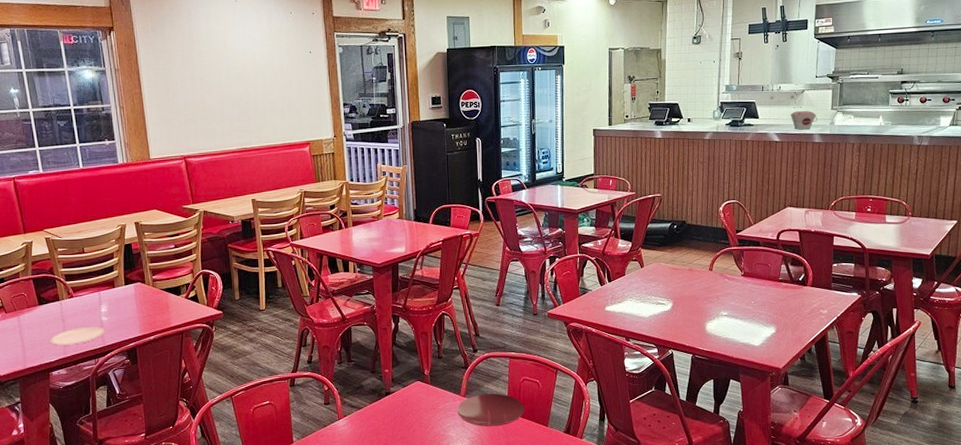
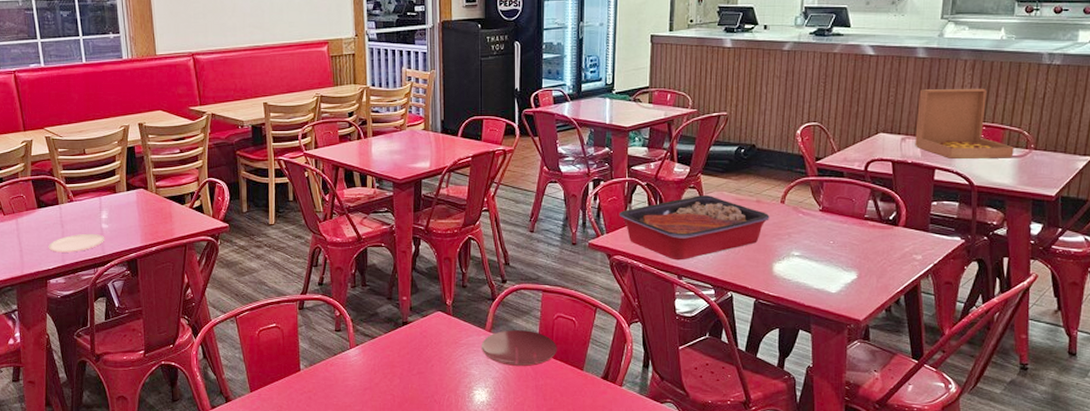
tray: none [573,266,701,325] -> present [618,195,770,261]
takeout container: present [790,110,817,130] -> none [889,19,923,42]
pizza box: none [816,166,896,227] -> present [915,88,1014,159]

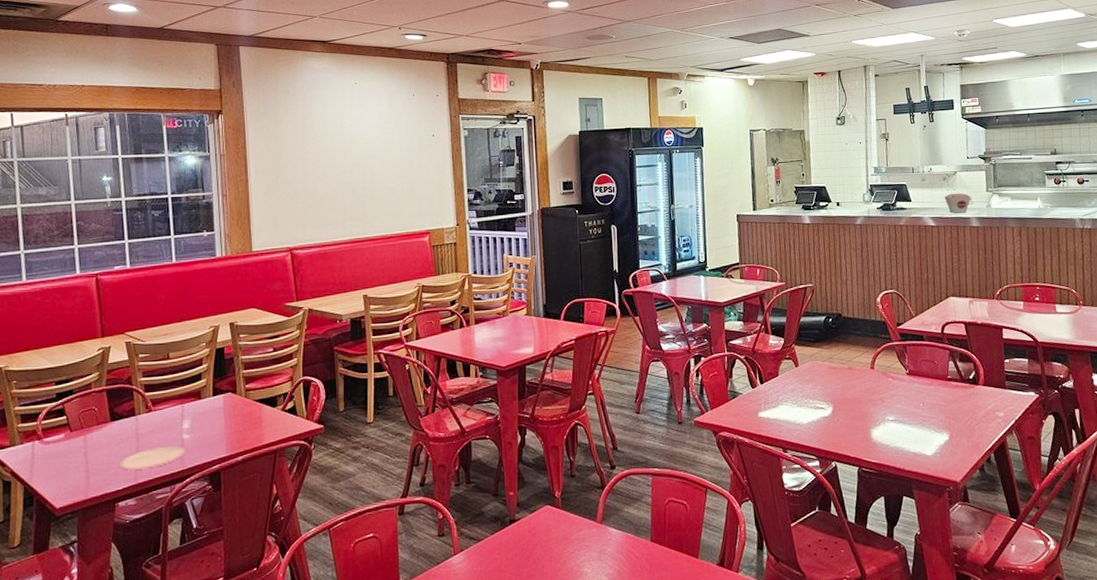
plate: present [481,330,557,367] -> none [592,519,671,560]
tray: present [618,195,770,261] -> none [721,365,863,433]
takeout container: none [889,19,923,42] -> present [944,192,973,214]
pizza box: present [915,88,1014,159] -> none [978,251,1067,318]

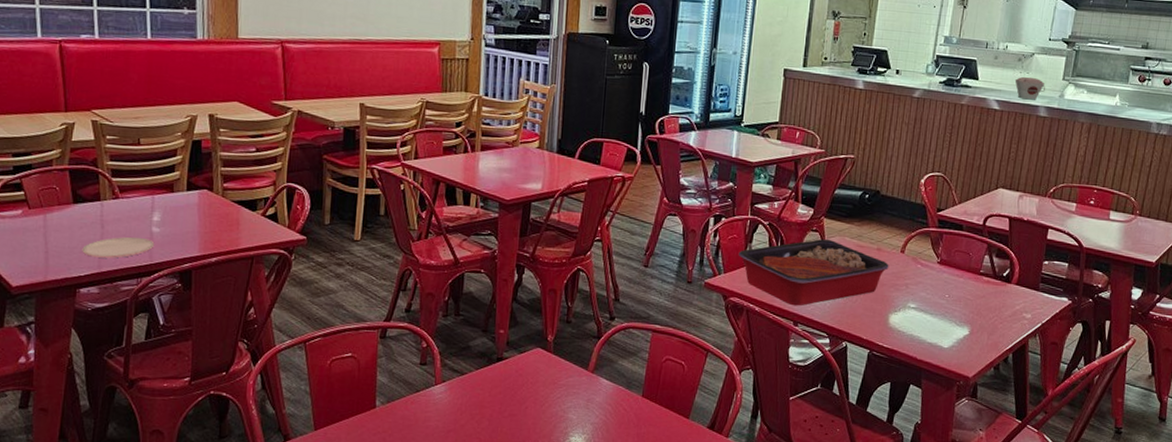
tray: none [721,365,863,433] -> present [738,239,889,306]

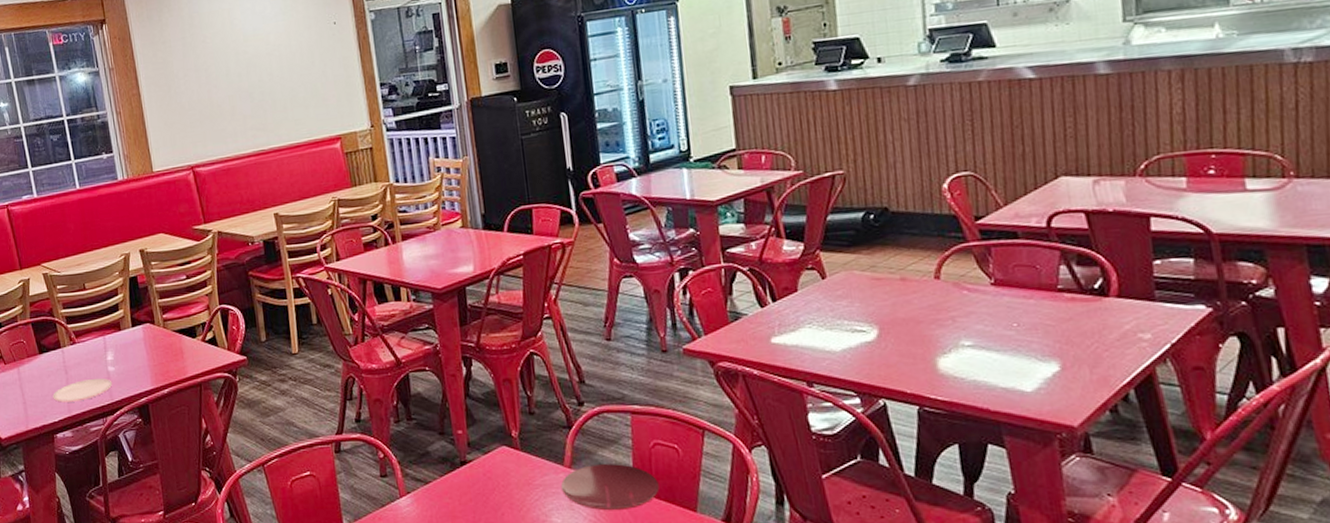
plate: none [581,372,663,413] -> present [560,464,660,511]
tray: present [738,239,889,306] -> none [717,277,923,363]
takeout container: present [1014,76,1045,100] -> none [1049,27,1099,59]

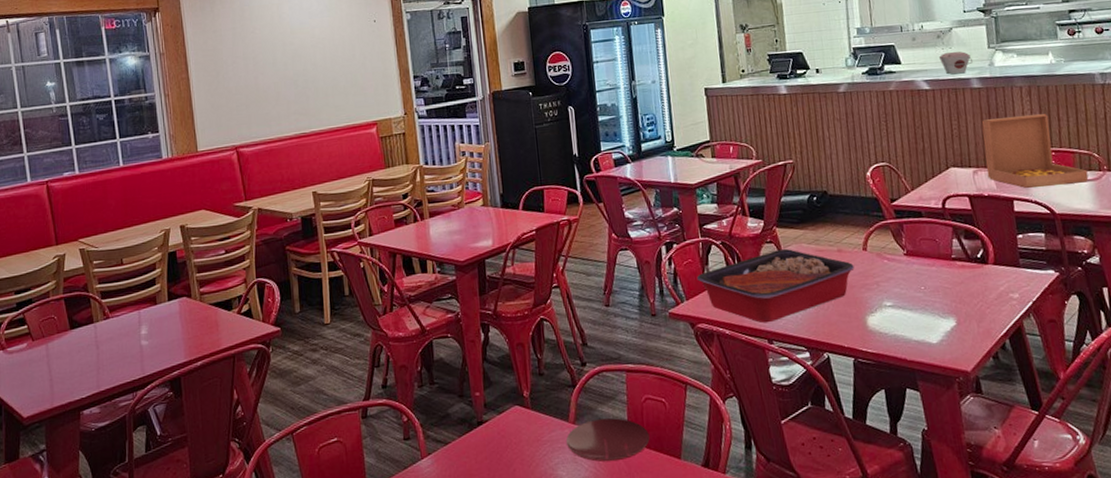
plate: present [53,378,113,403] -> none [81,352,145,378]
tray: none [717,277,923,363] -> present [696,249,855,323]
takeout container: none [1049,27,1099,59] -> present [938,51,973,75]
pizza box: none [1108,104,1265,201] -> present [981,113,1089,188]

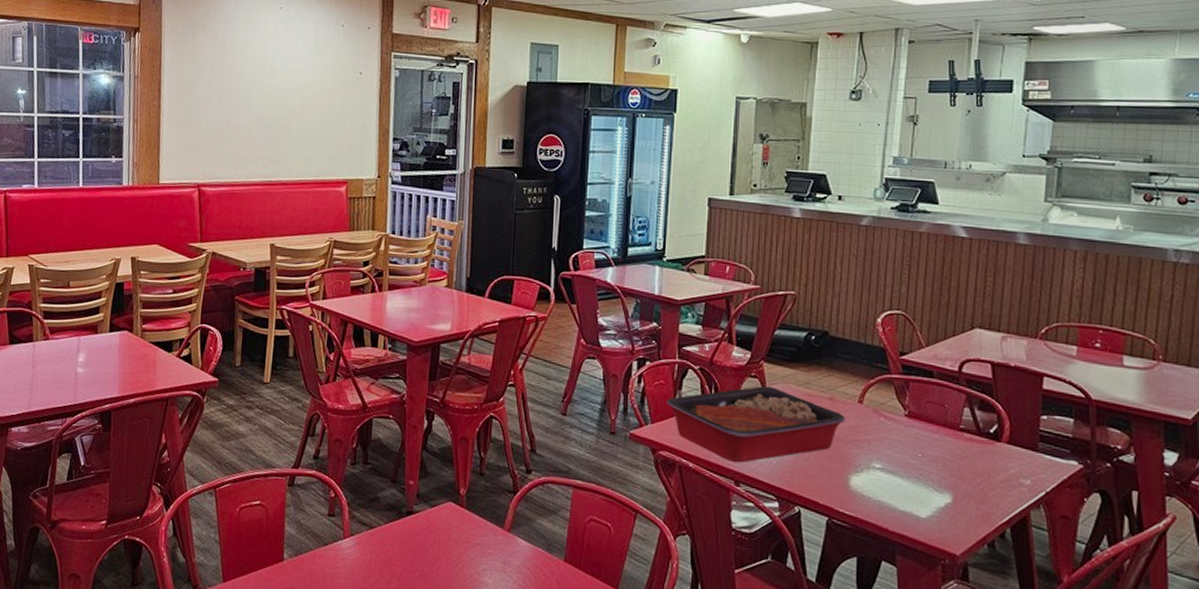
plate: present [565,418,650,462] -> none [497,531,588,580]
takeout container: present [938,51,973,75] -> none [984,198,1023,226]
pizza box: present [981,113,1089,188] -> none [1018,281,1138,370]

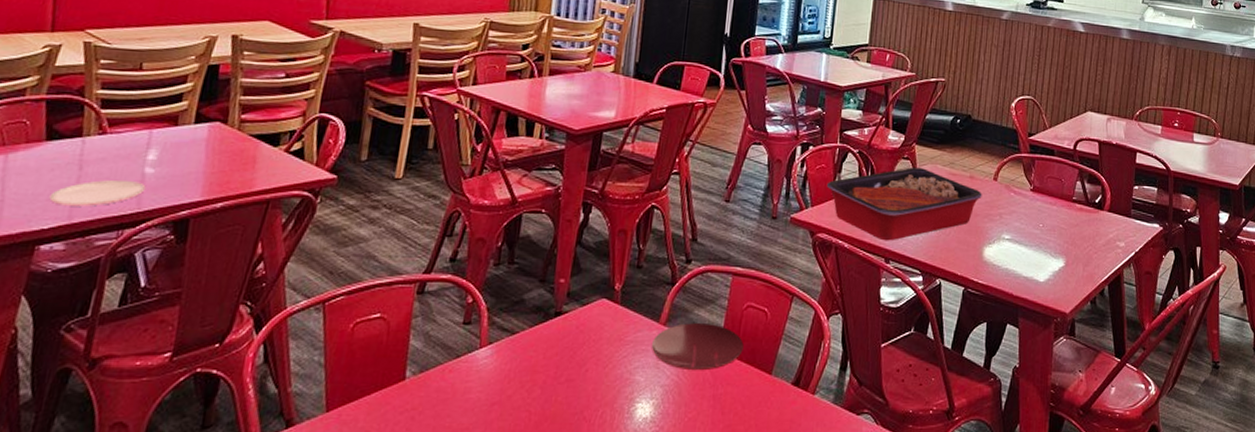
plate: none [15,377,79,398] -> present [49,179,146,207]
plate: none [497,531,588,580] -> present [651,323,744,371]

